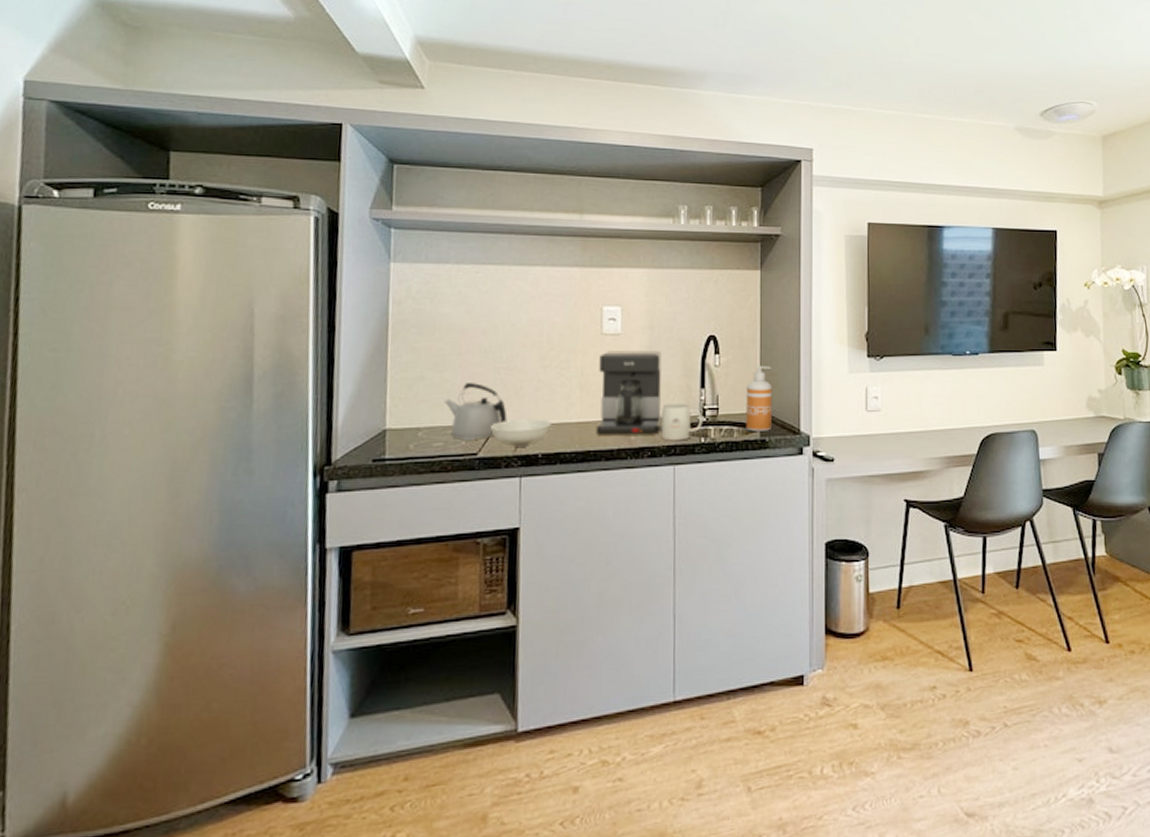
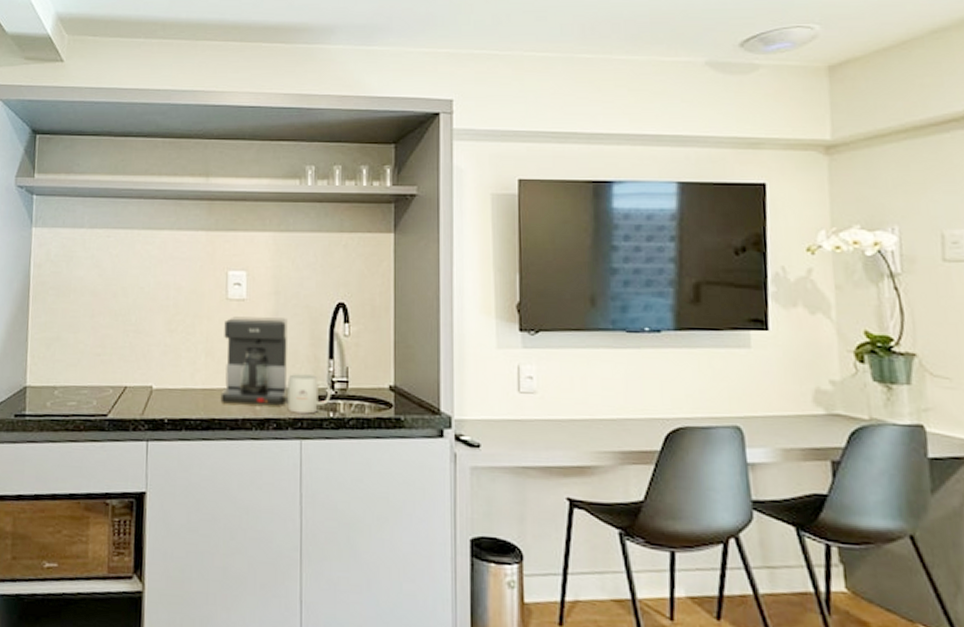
kettle: present [444,383,507,441] -> none [78,345,135,402]
bowl: present [490,419,552,447] -> none [119,382,178,411]
soap dispenser: present [746,366,773,431] -> none [378,337,409,409]

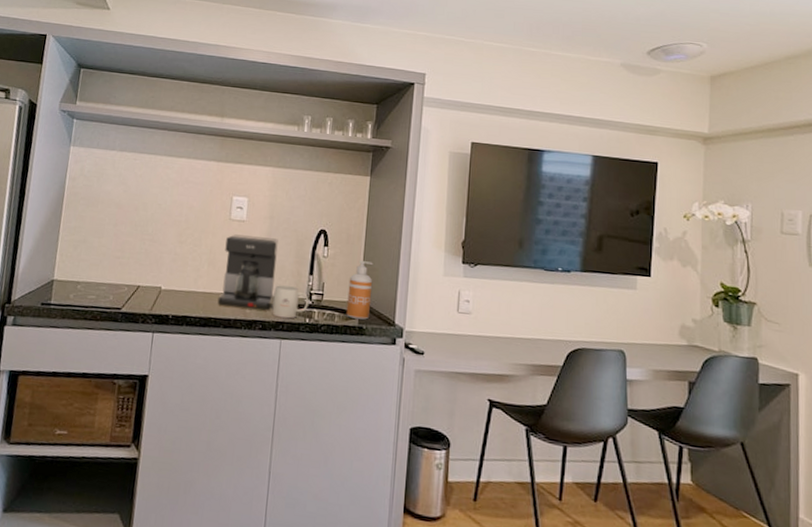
soap dispenser: none [378,337,409,409] -> present [346,261,373,320]

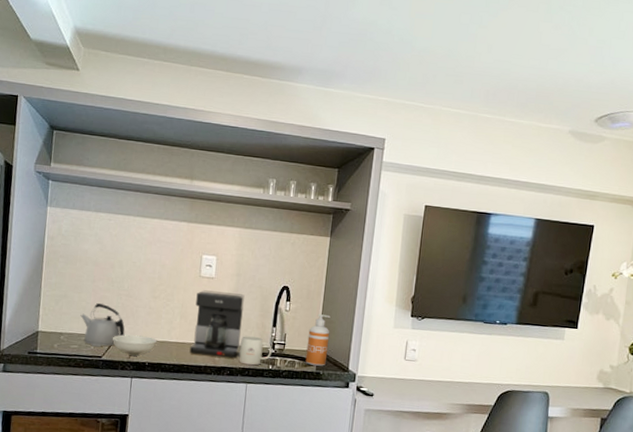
kettle: none [99,249,148,298] -> present [80,303,125,347]
bowl: none [133,283,182,308] -> present [112,334,157,356]

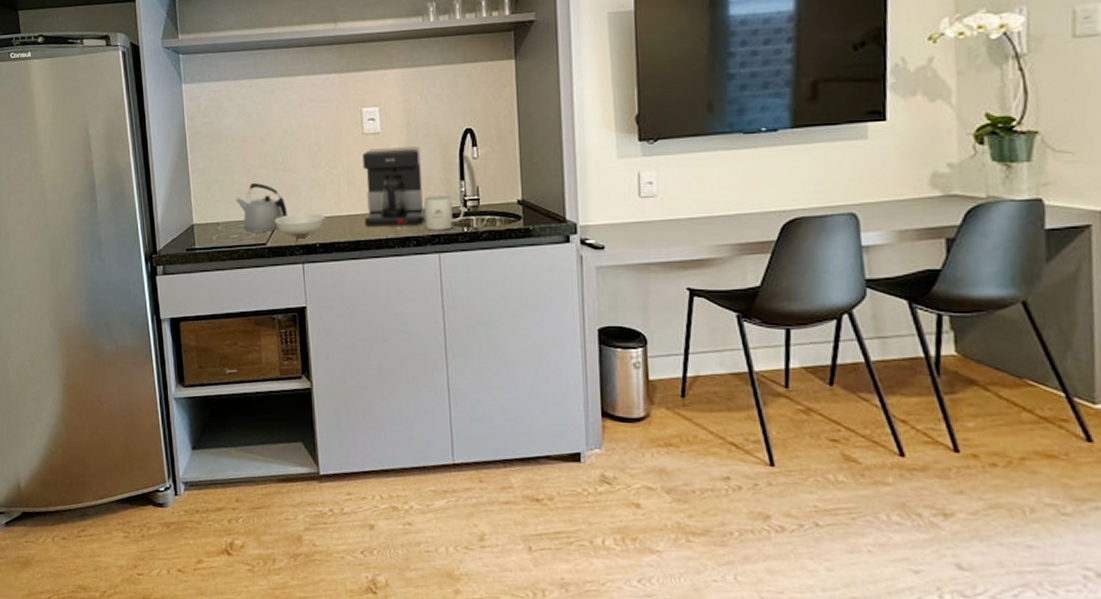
soap dispenser: present [305,314,331,366] -> none [506,156,536,220]

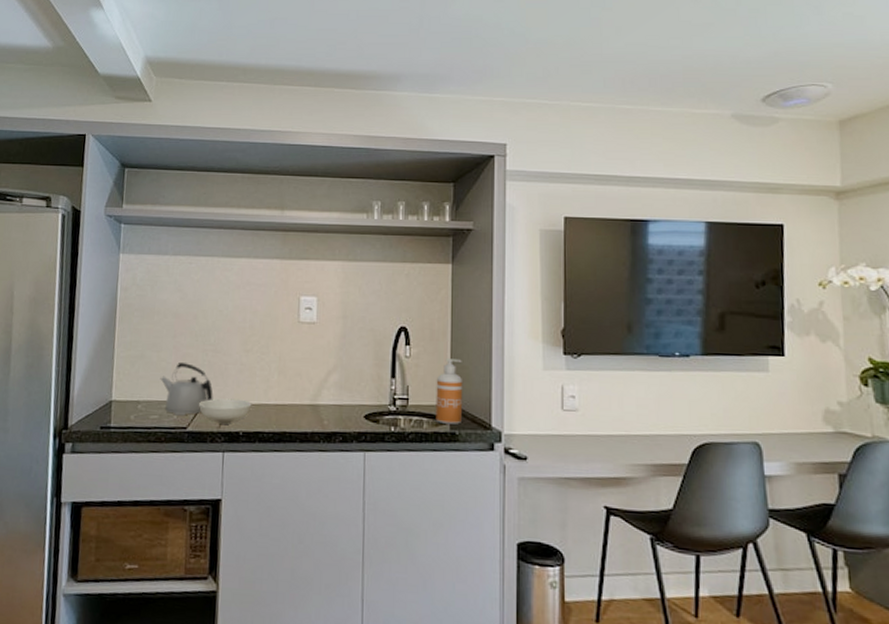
coffee maker: present [362,147,425,227] -> none [291,338,354,421]
mug: present [424,195,464,231] -> none [352,391,393,429]
soap dispenser: none [506,156,536,220] -> present [435,359,463,425]

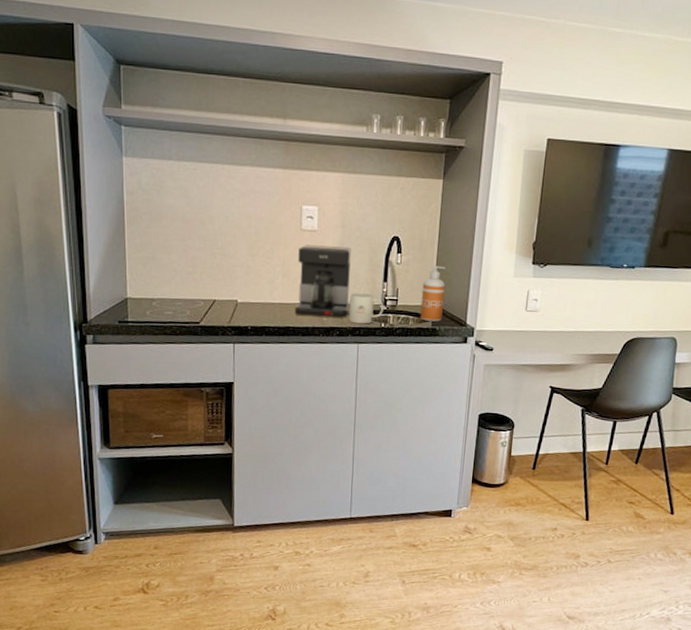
kettle: present [160,363,213,416] -> none [172,264,223,312]
bowl: present [198,398,252,424] -> none [209,297,259,320]
coffee maker: none [291,338,354,421] -> present [294,245,351,318]
mug: none [352,391,393,429] -> present [348,293,384,325]

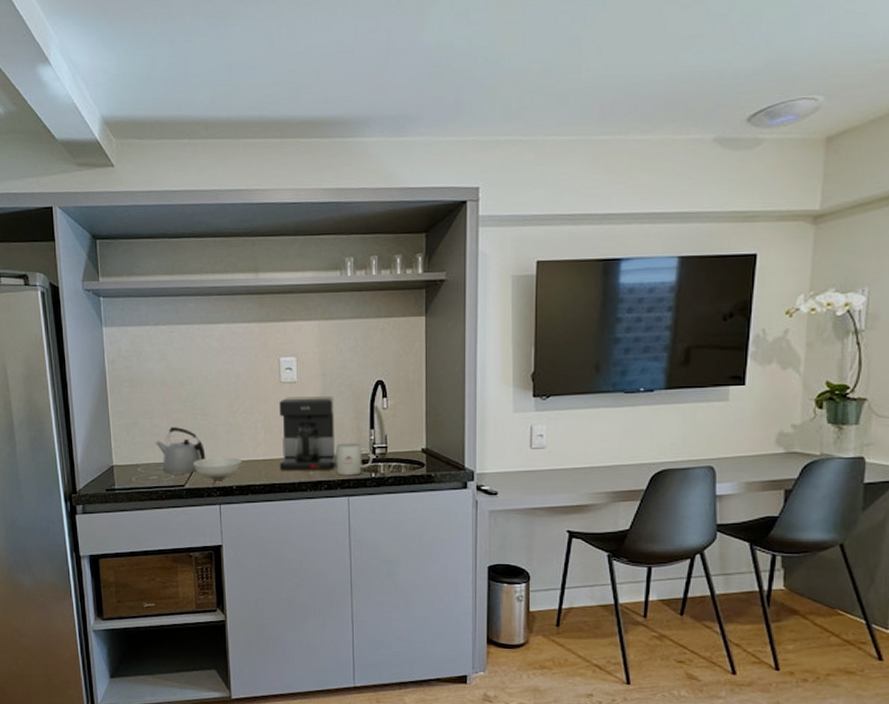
kettle: none [172,264,223,312] -> present [155,427,206,475]
bowl: none [209,297,259,320] -> present [192,457,242,480]
soap dispenser: present [420,266,446,322] -> none [412,408,438,467]

